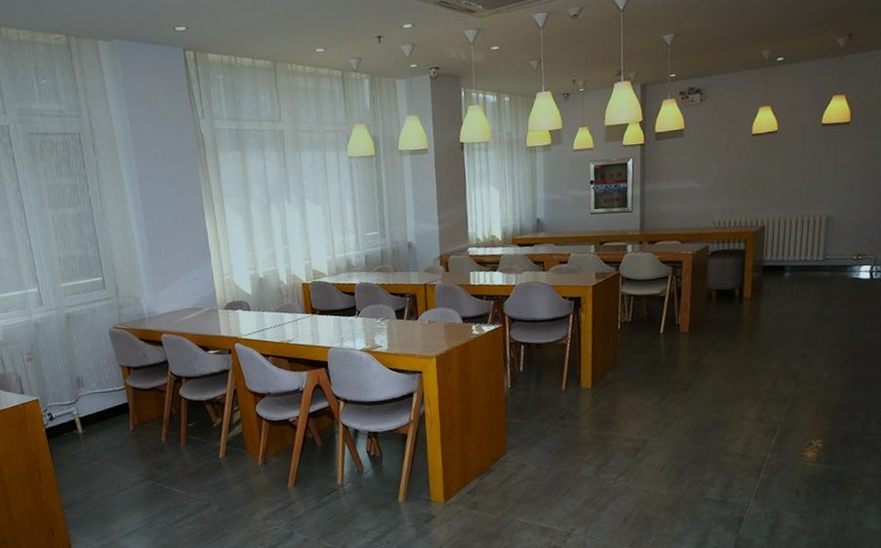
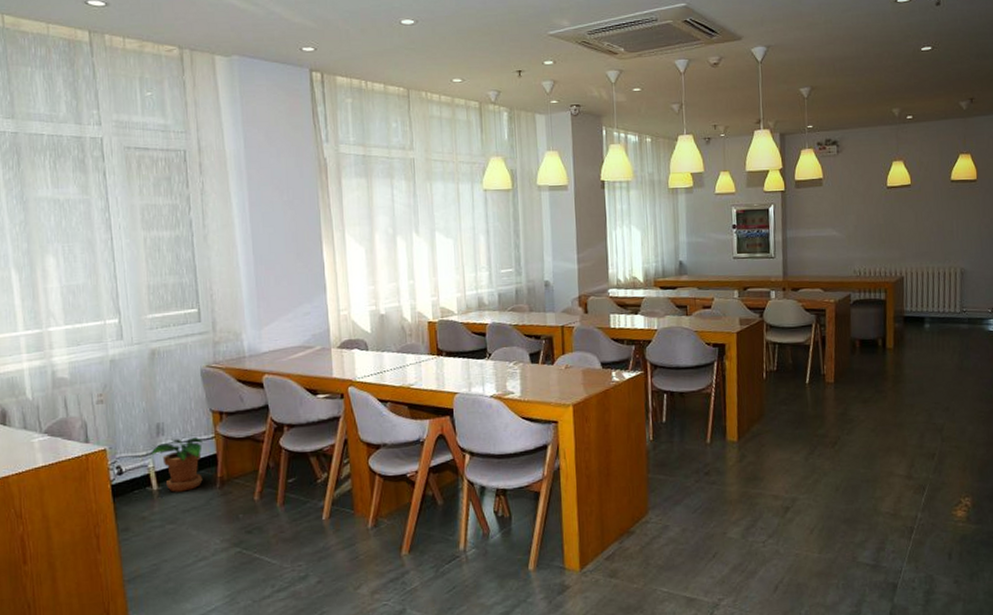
potted plant: none [74,388,118,435] -> present [151,436,203,492]

